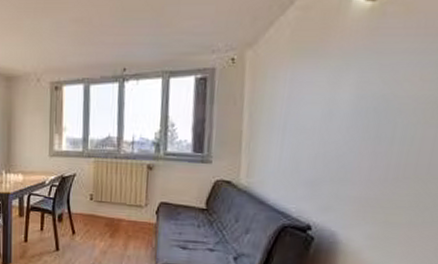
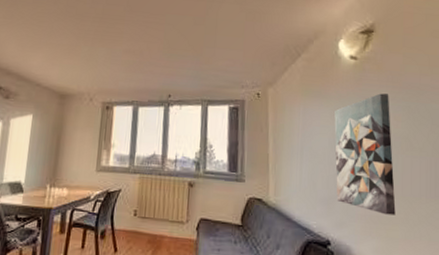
wall art: none [324,45,418,198] -> present [334,93,396,215]

